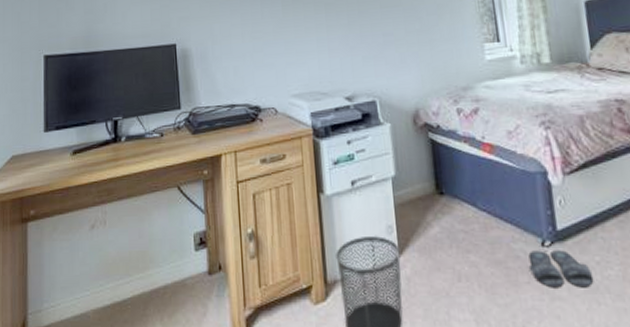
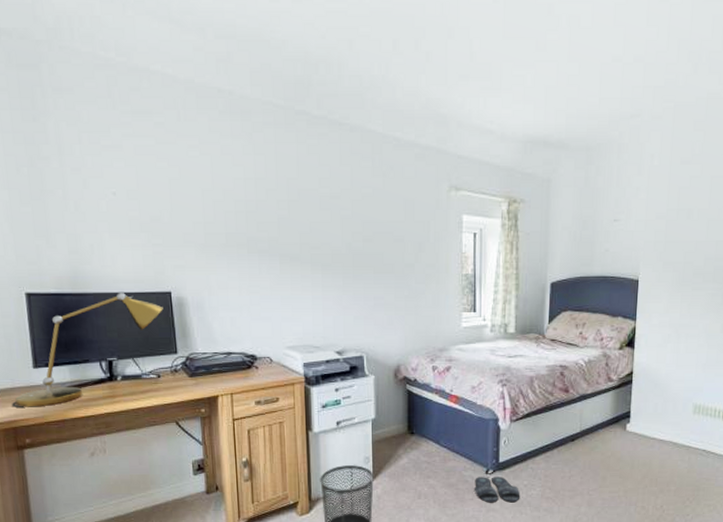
desk lamp: none [21,48,168,176] -> present [12,293,163,409]

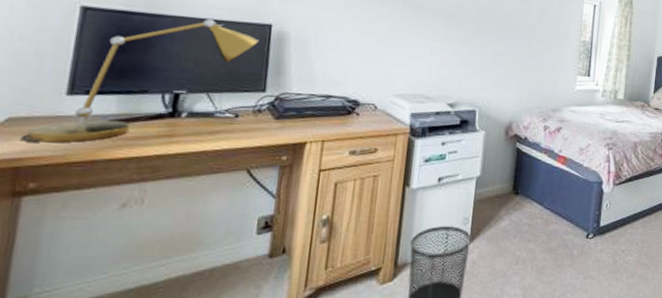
slippers: present [473,476,521,503] -> none [573,241,618,269]

